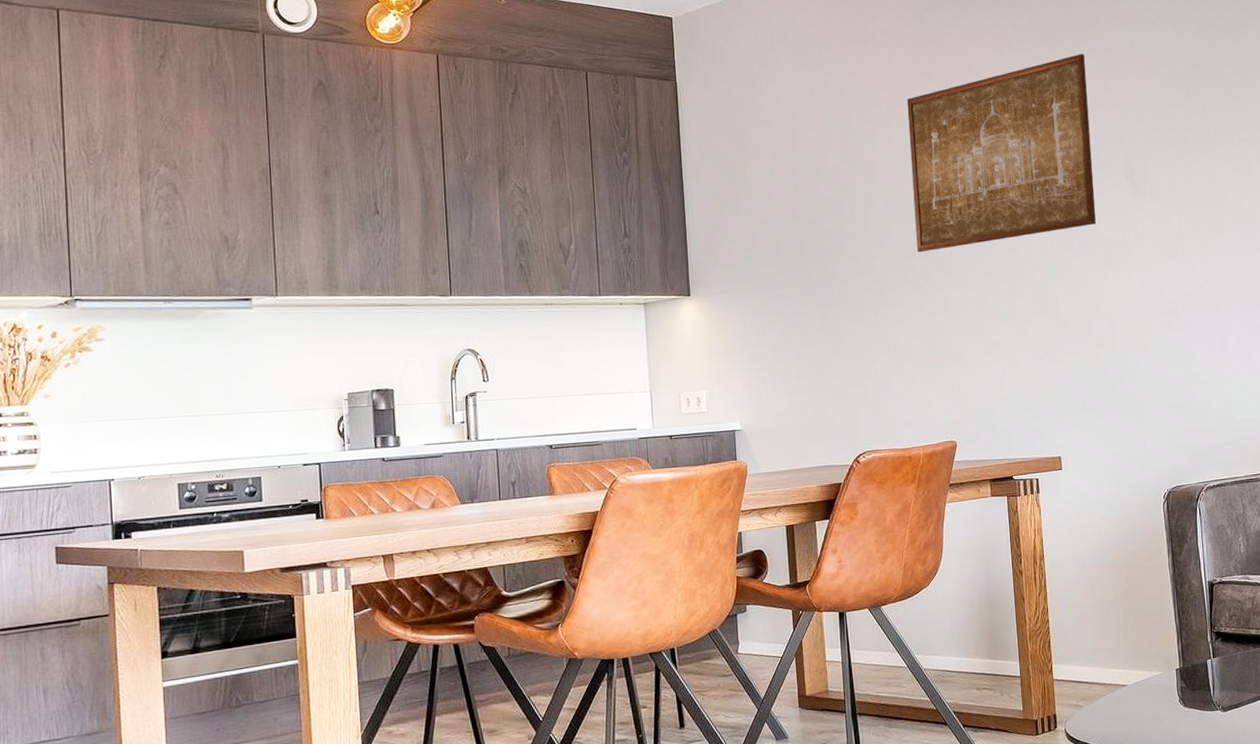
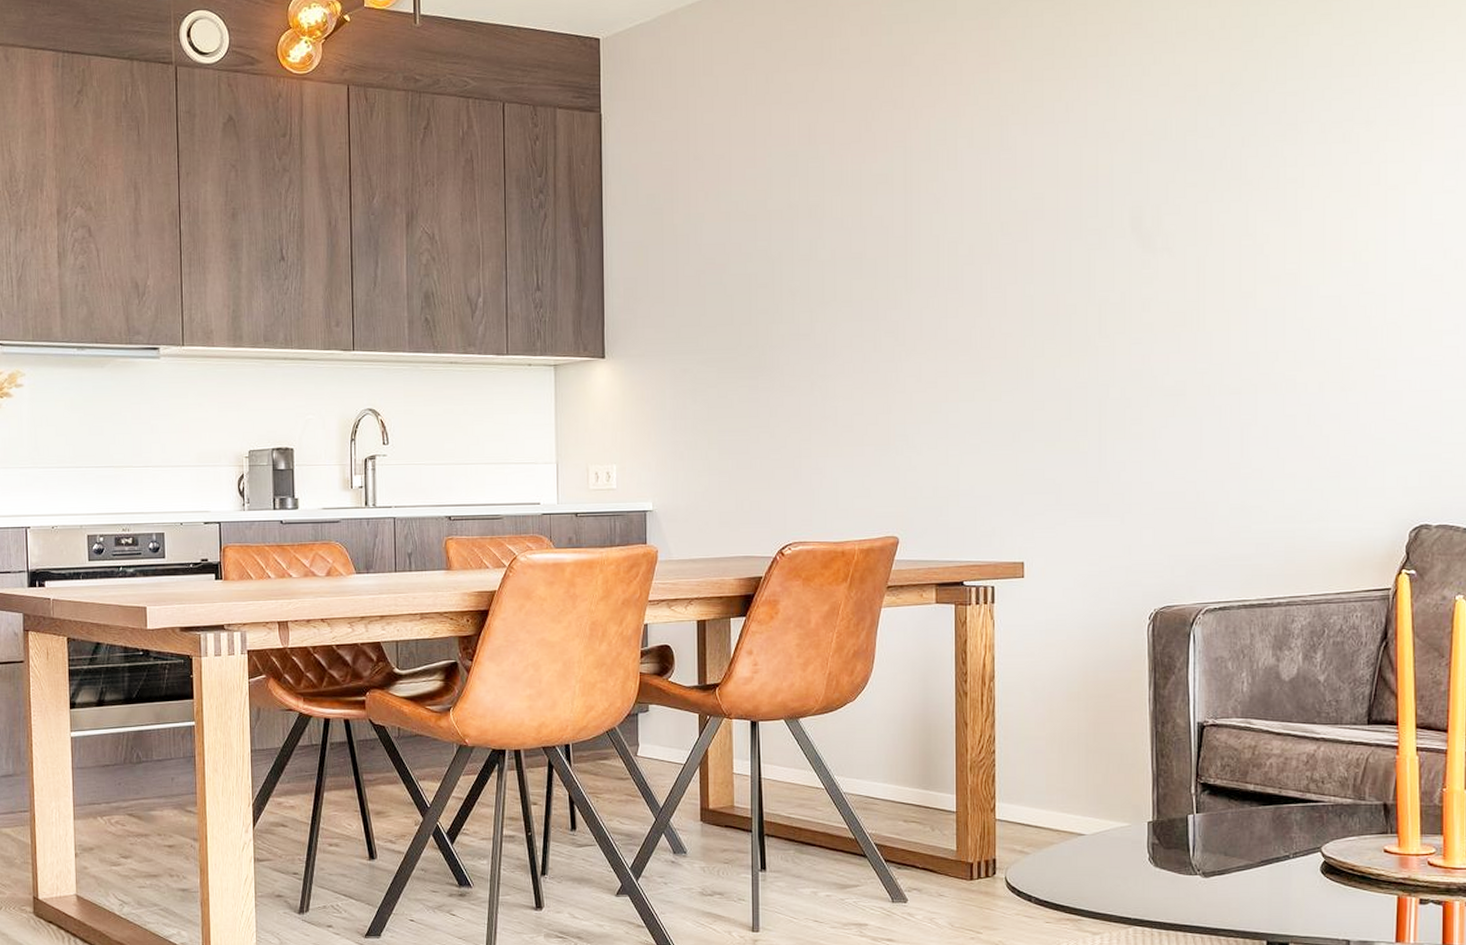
wall art: present [906,54,1096,253] -> none [865,74,1090,315]

